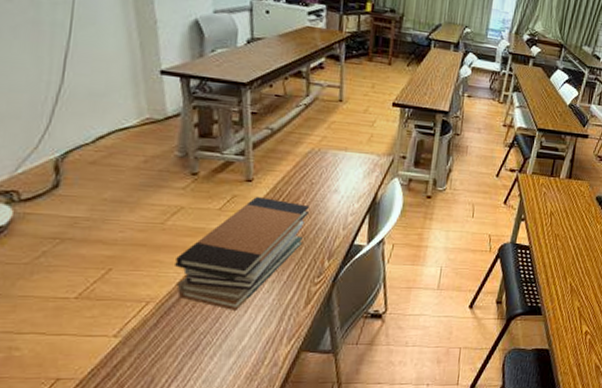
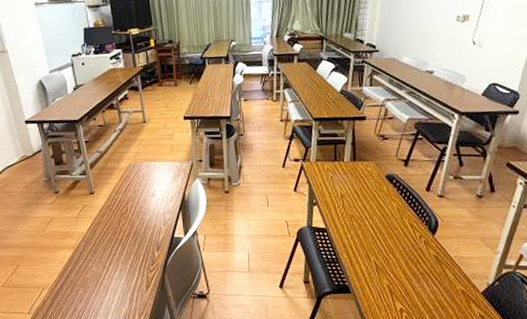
book stack: present [175,196,310,310] -> none [55,204,137,293]

